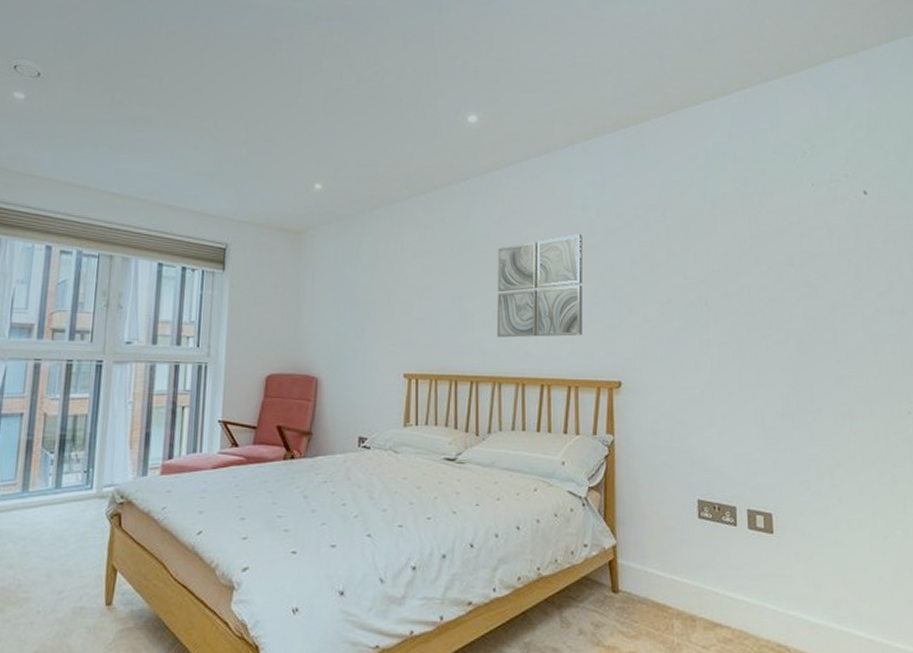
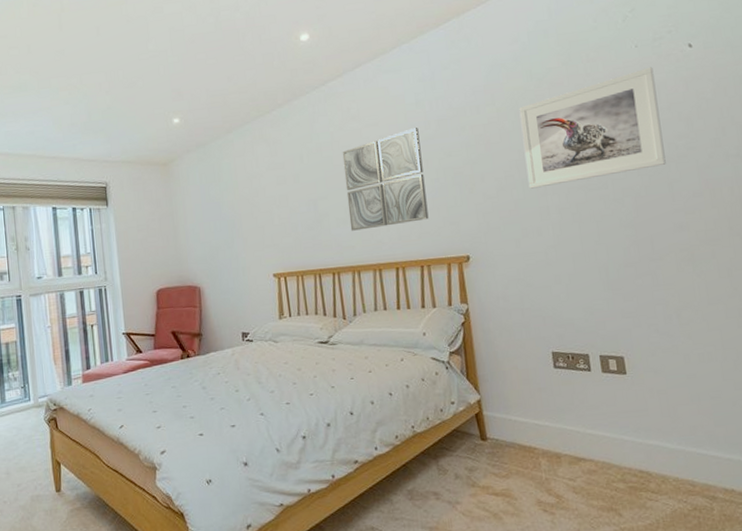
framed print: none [689,208,832,318] -> present [519,67,666,189]

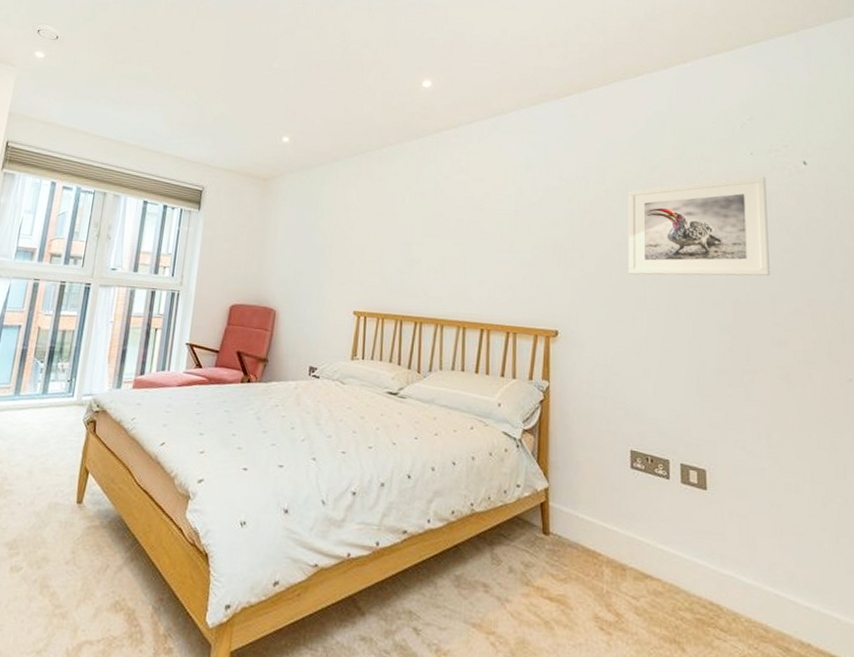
wall art: present [342,128,429,231] -> none [440,191,525,286]

